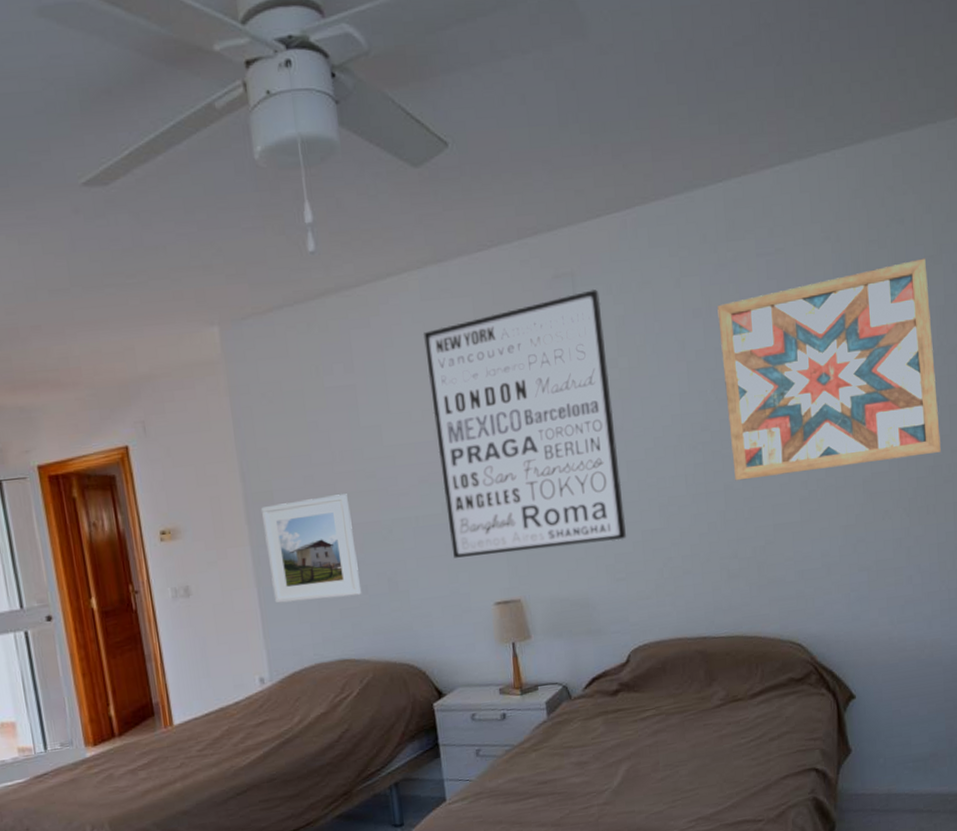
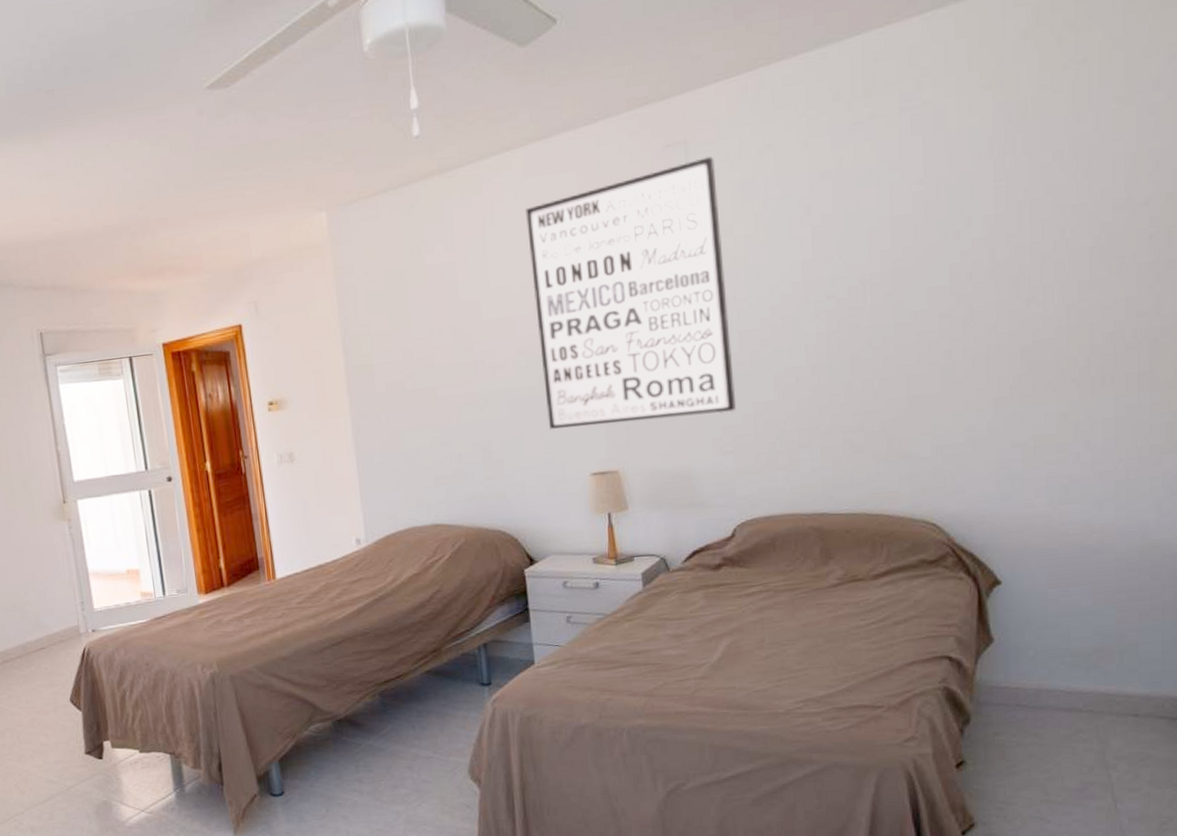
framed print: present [260,494,362,604] -> none [361,367,456,470]
wall art: present [717,258,941,481] -> none [850,100,1124,351]

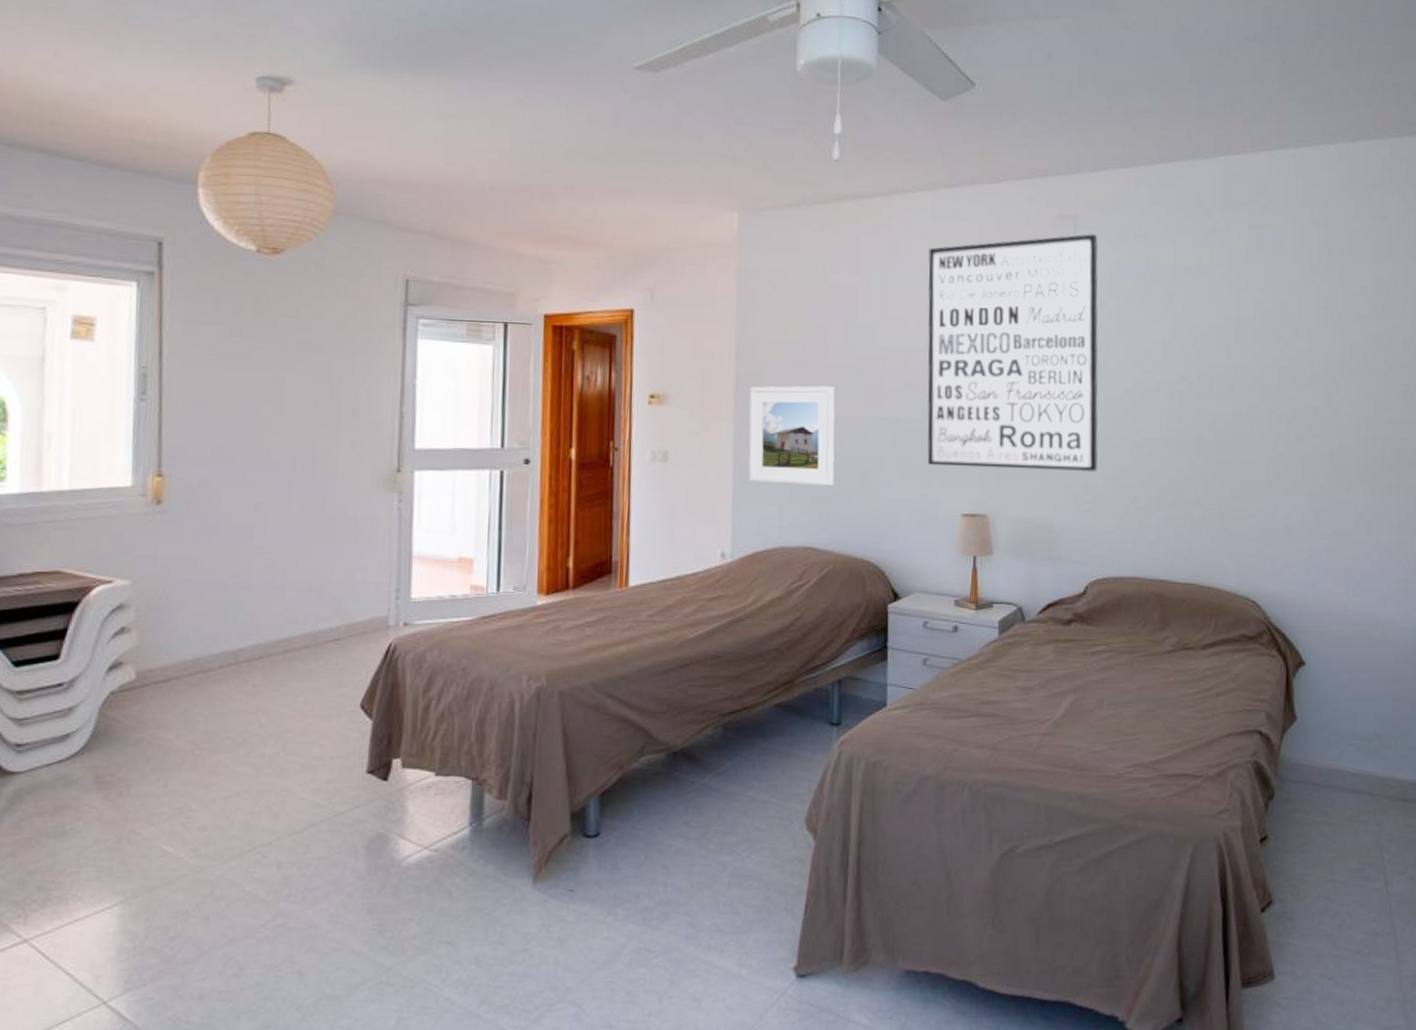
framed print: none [361,367,456,470] -> present [748,386,835,486]

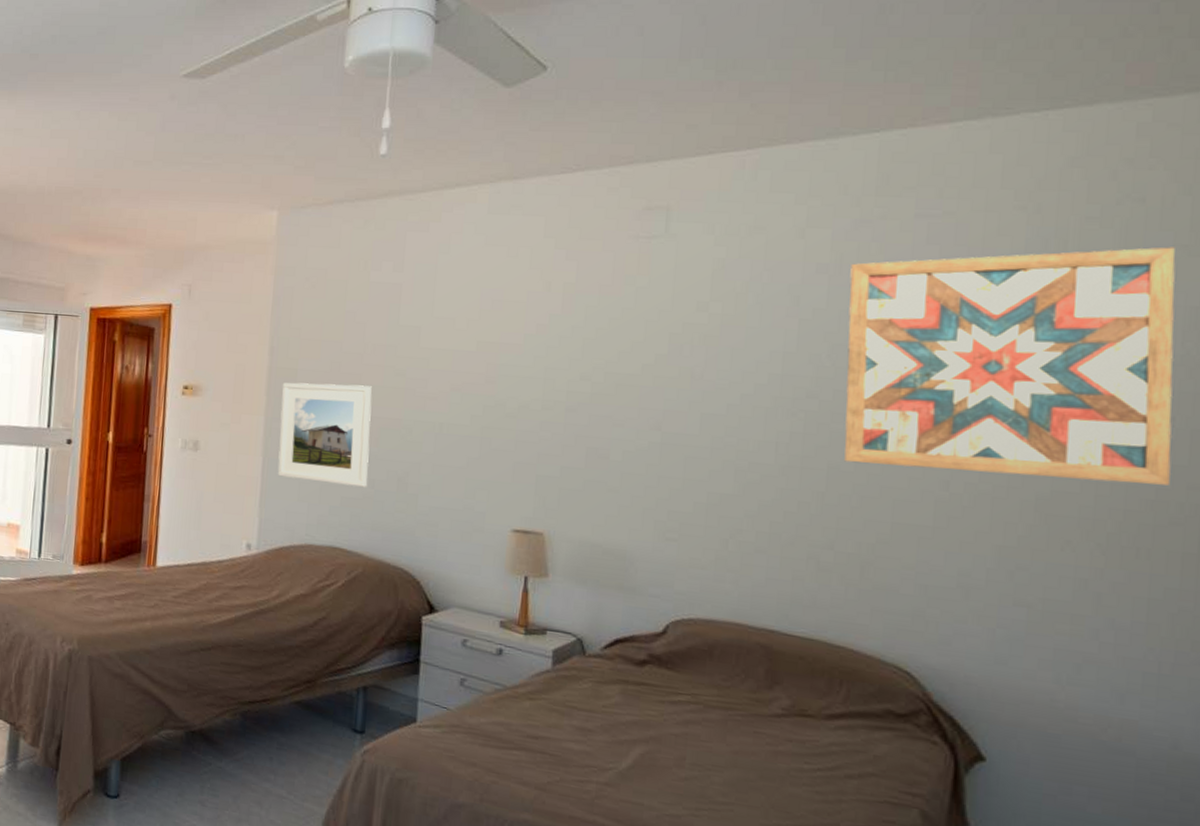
wall art: present [927,233,1099,473] -> none [473,226,698,497]
wall art: none [1206,253,1408,436] -> present [844,247,1176,486]

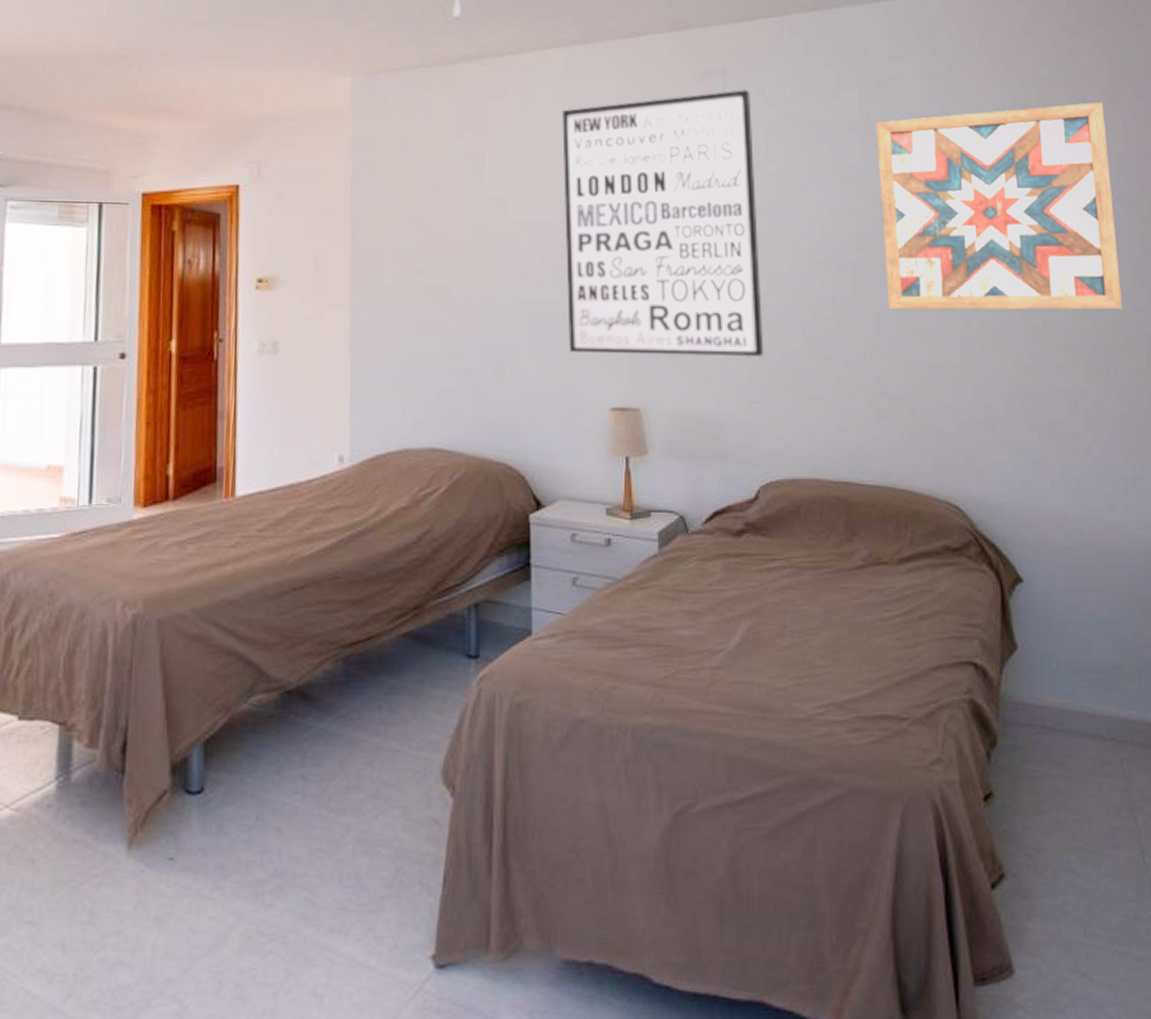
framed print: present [277,382,372,487] -> none [367,265,465,378]
wall art: none [473,226,698,497] -> present [562,88,764,358]

